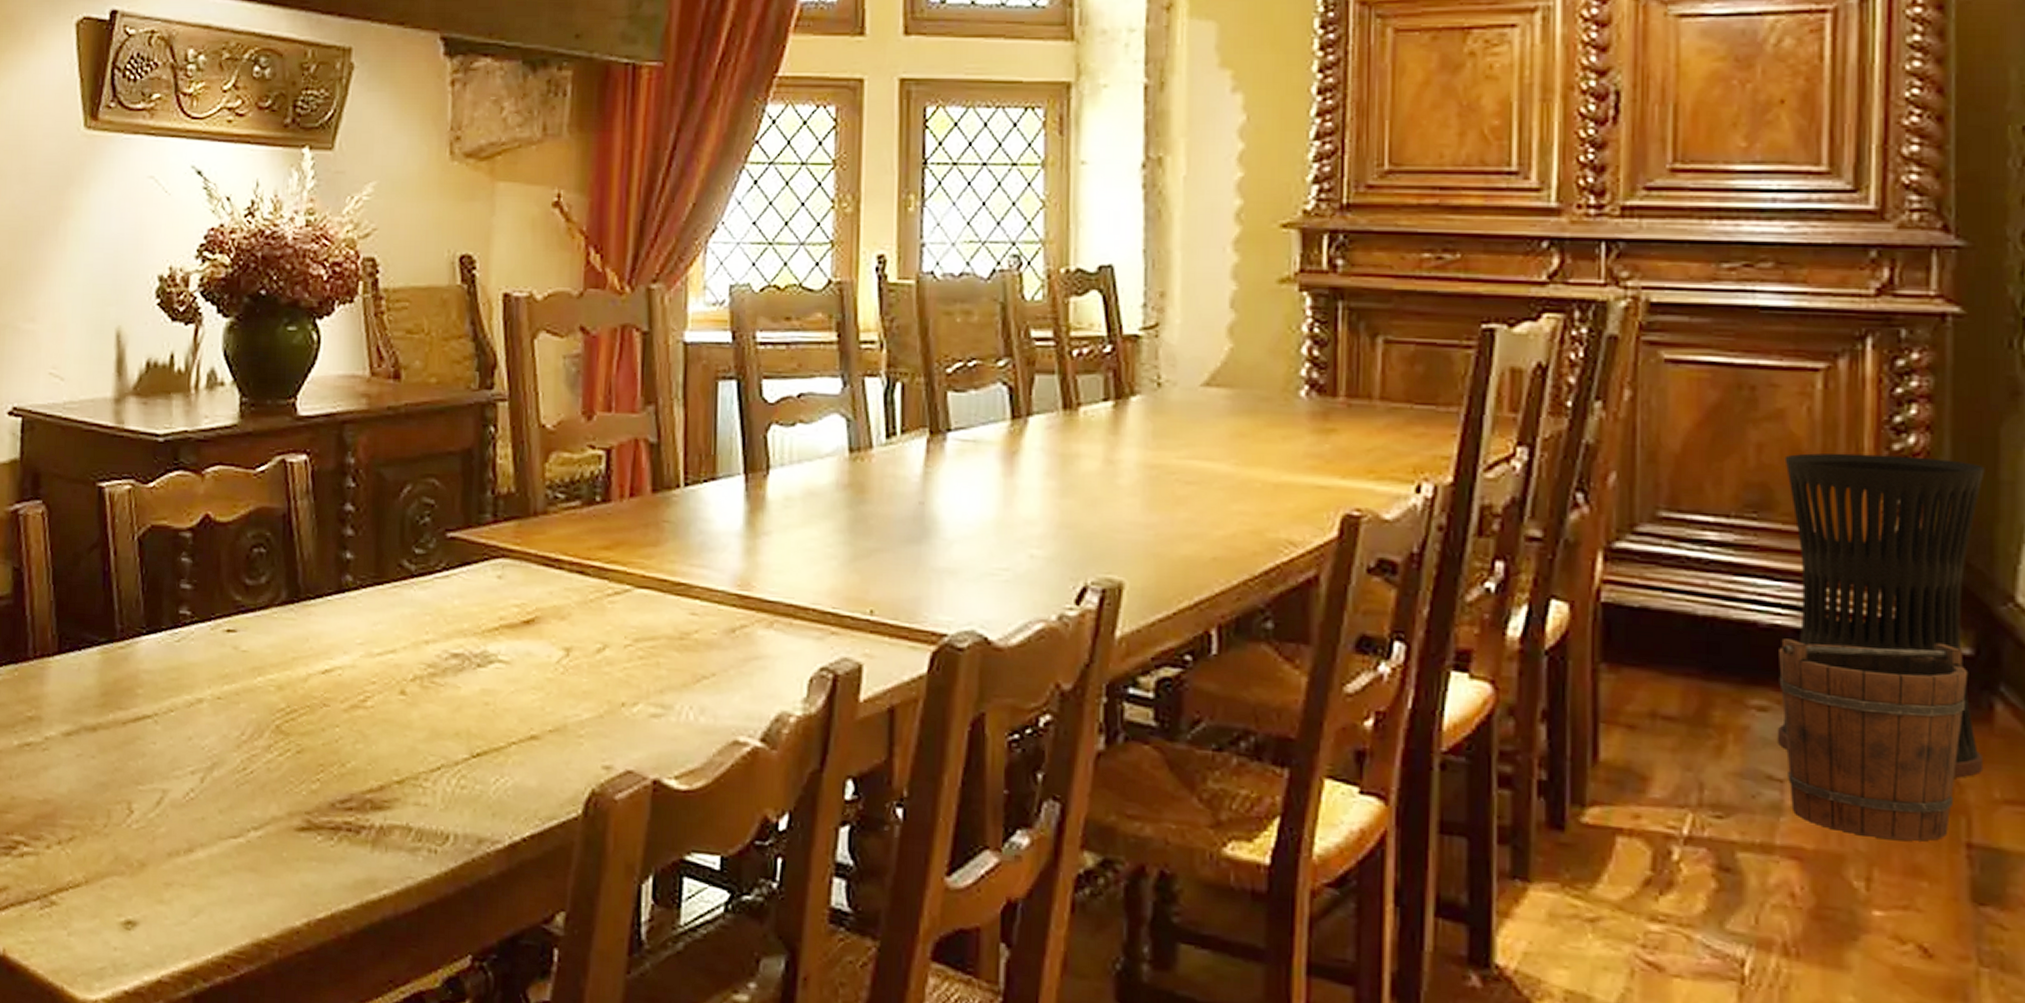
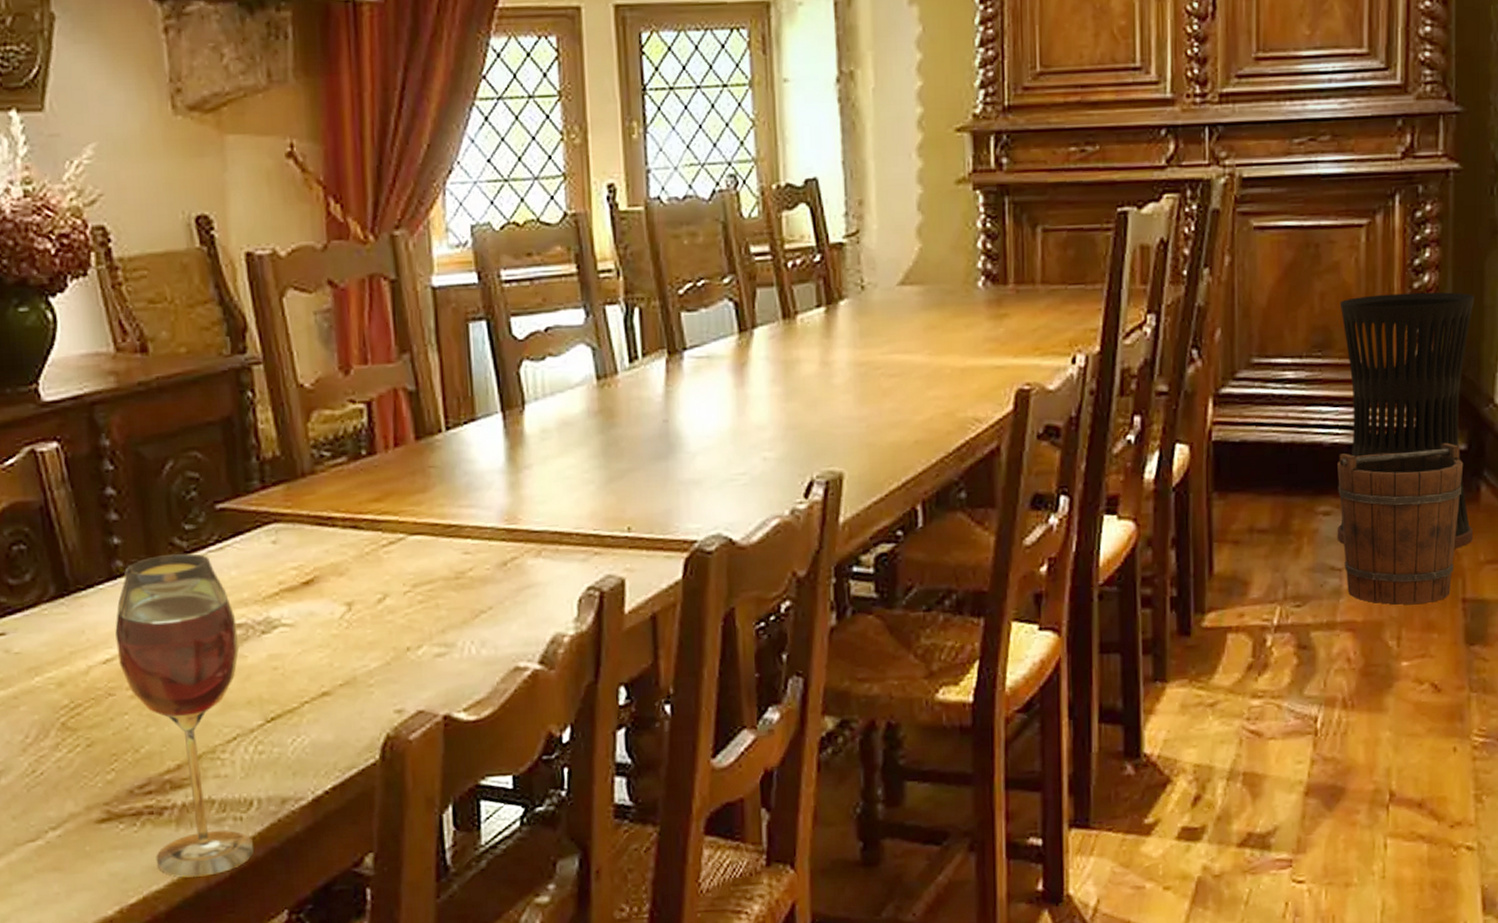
wineglass: none [336,575,454,905] -> present [115,553,255,878]

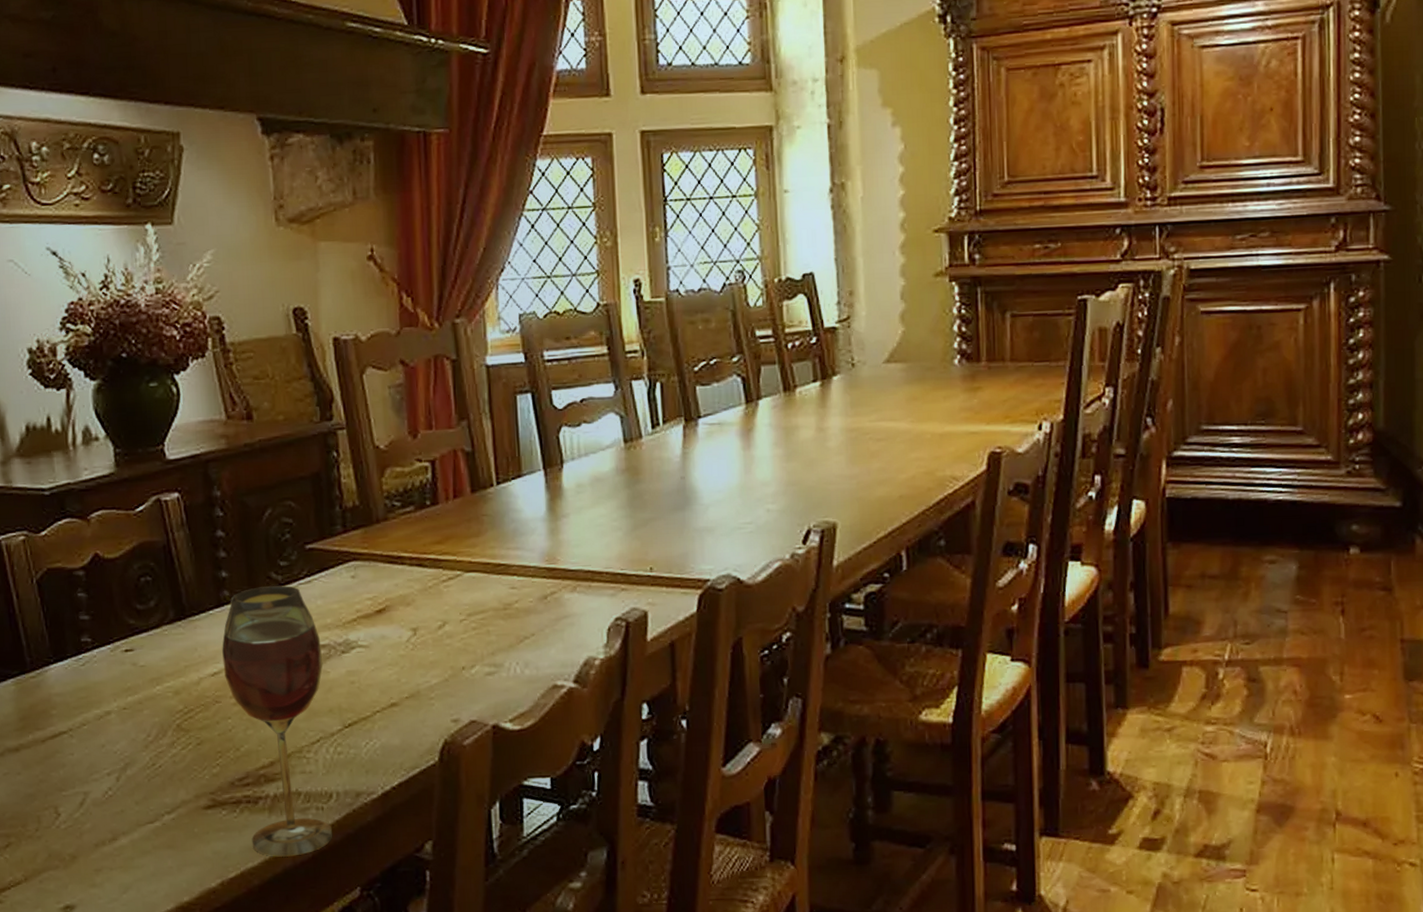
umbrella stand: present [1337,292,1475,549] -> none [1281,367,1410,594]
wooden bucket: present [1338,442,1464,605] -> none [1282,500,1399,644]

